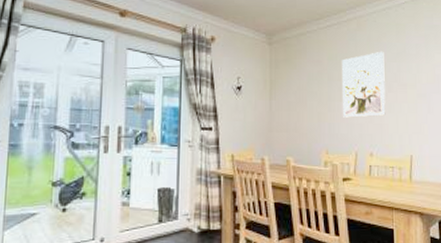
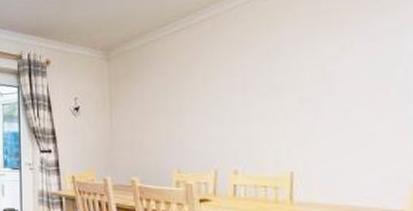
wall art: present [341,51,386,118] -> none [193,51,254,132]

